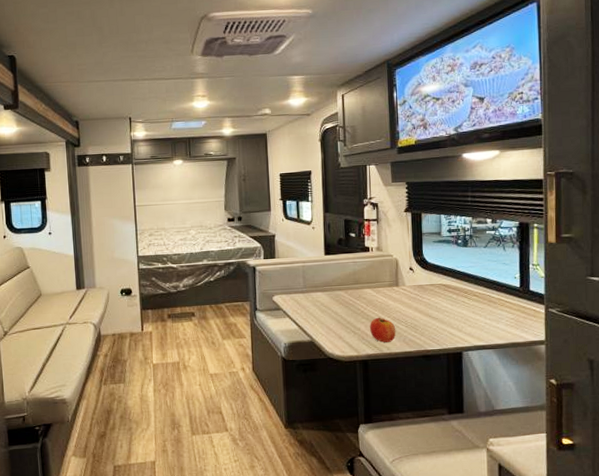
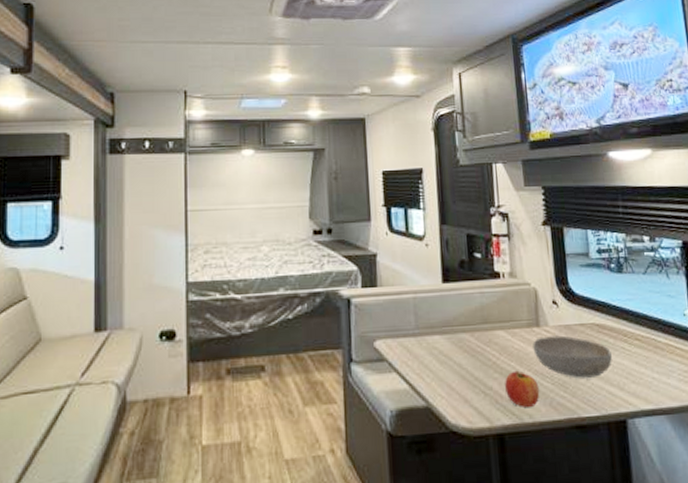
bowl: none [392,292,454,323] -> present [533,335,612,378]

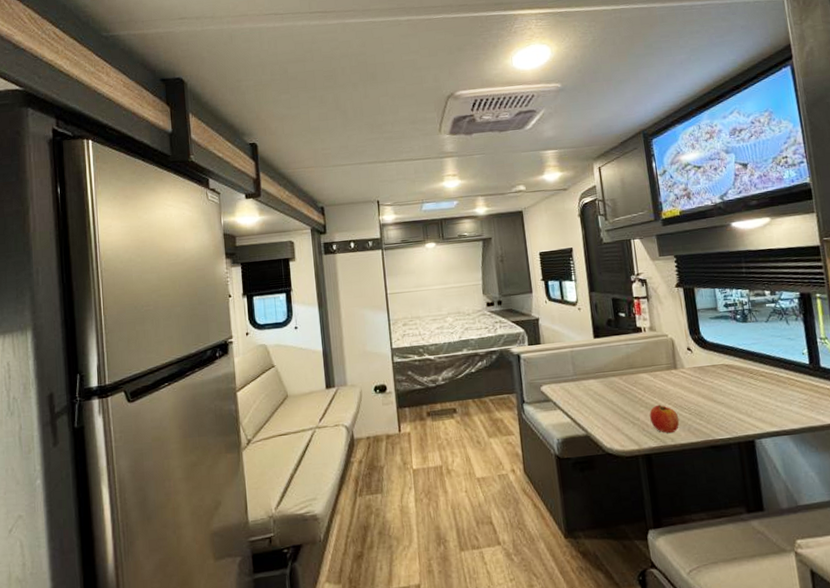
bowl: present [533,335,612,378] -> none [672,375,740,409]

